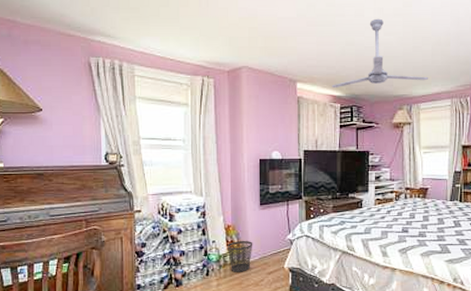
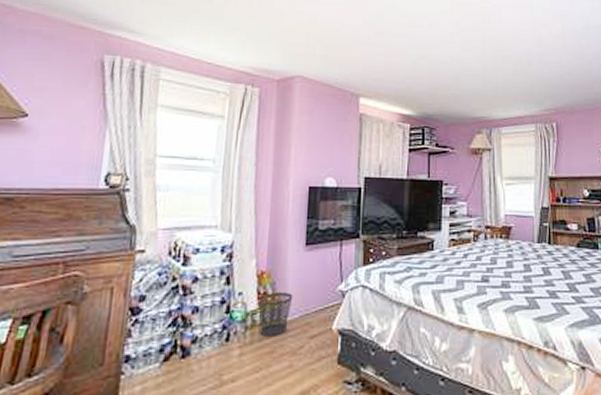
ceiling fan: present [331,18,429,89] -> none [400,32,511,106]

